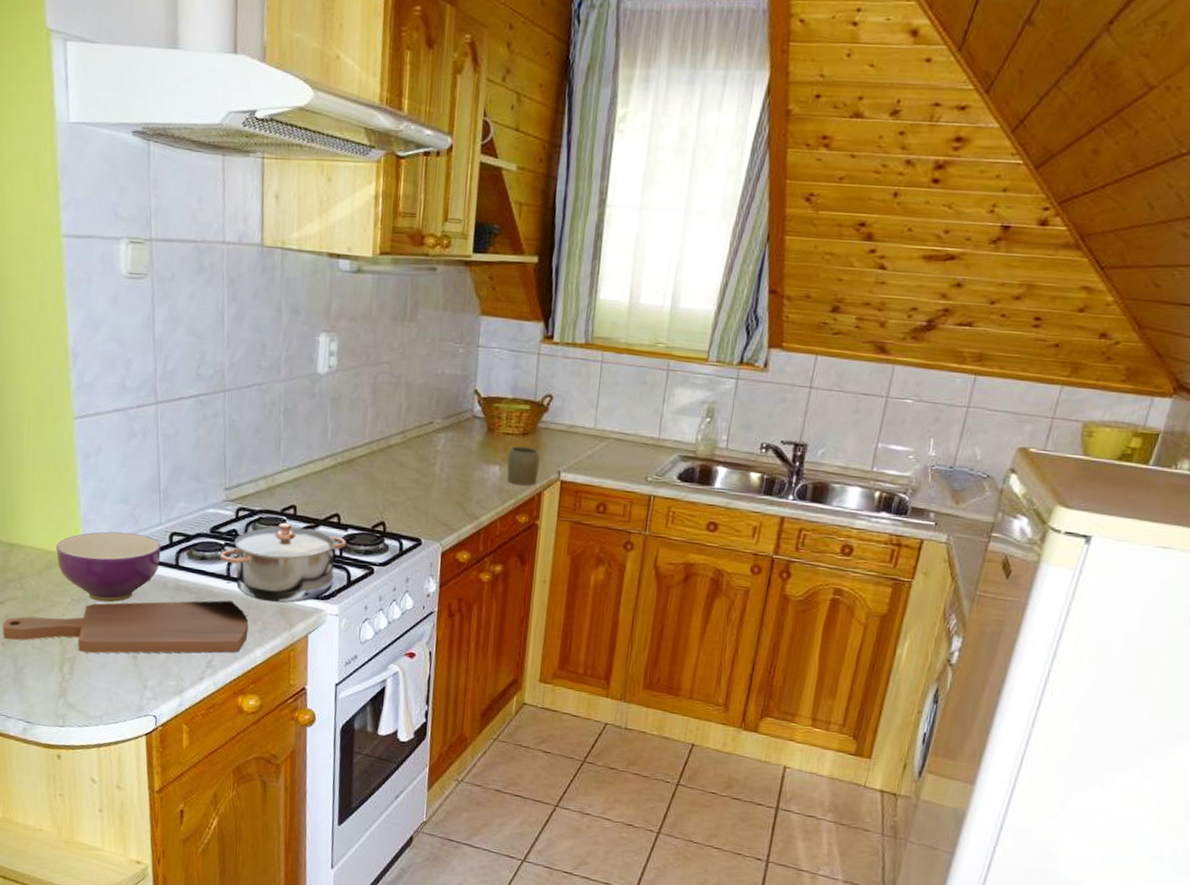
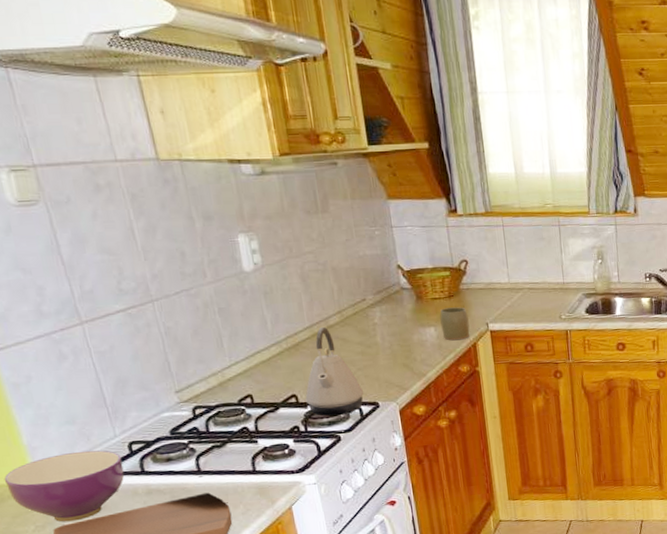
cooking pot: present [219,522,347,603] -> none [185,411,310,486]
kettle: none [347,446,409,547] -> present [305,327,364,417]

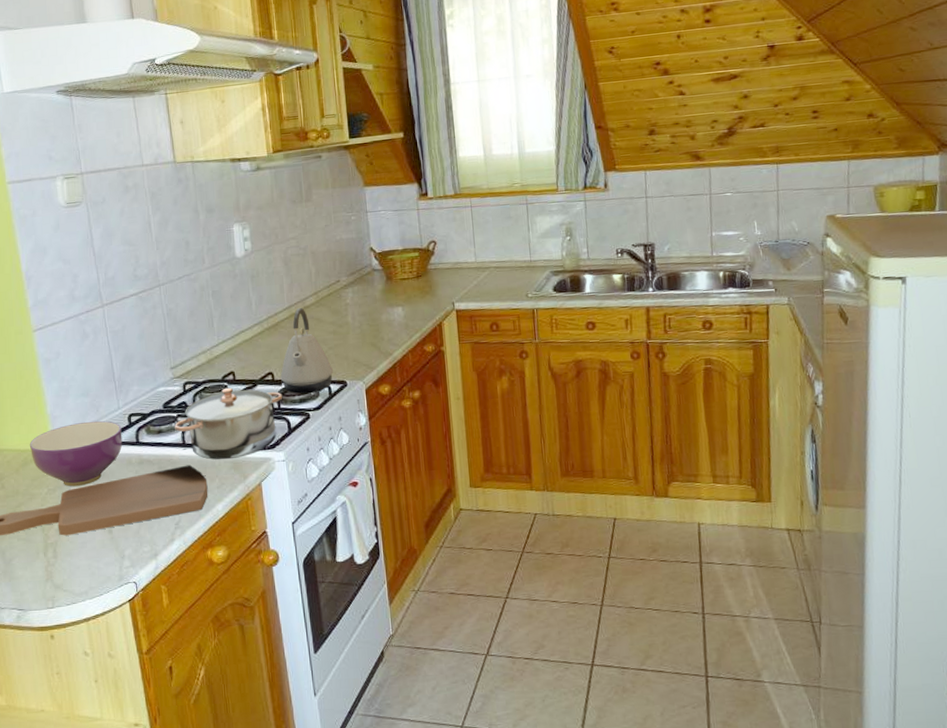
cooking pot: none [185,411,310,486] -> present [174,387,283,460]
mug: present [440,307,470,340] -> none [408,286,436,320]

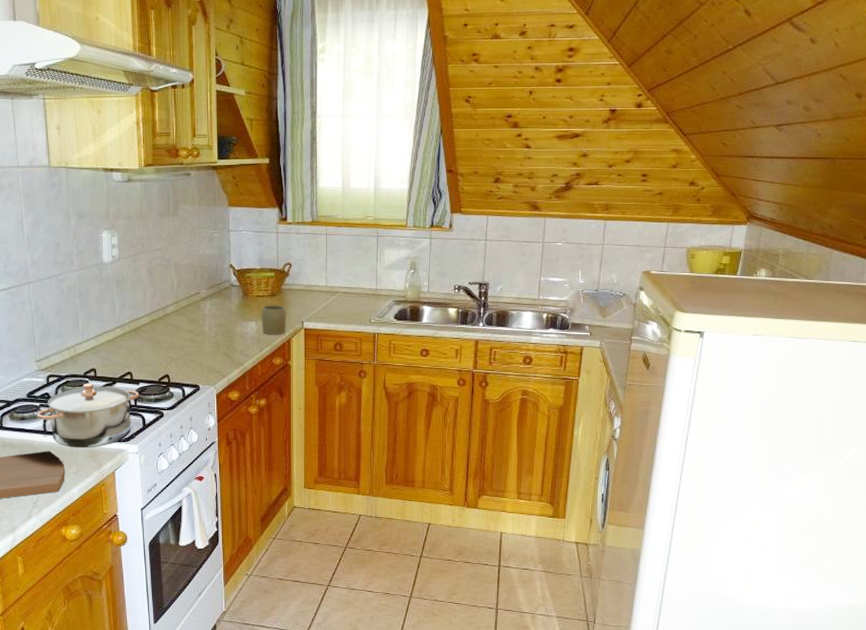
kettle: present [280,308,334,395] -> none [138,315,188,394]
mug: none [408,286,436,320] -> present [261,305,286,335]

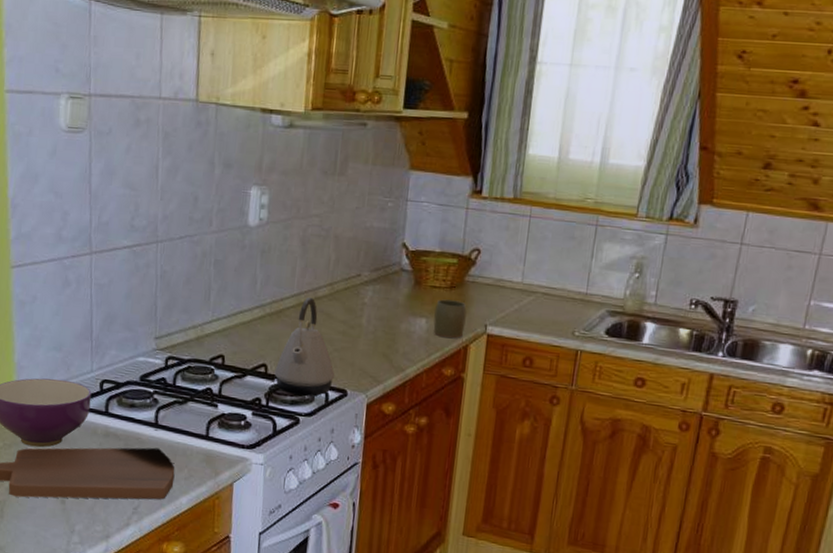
cooking pot: present [36,383,140,448] -> none [148,371,274,452]
kettle: none [138,315,188,394] -> present [274,298,335,397]

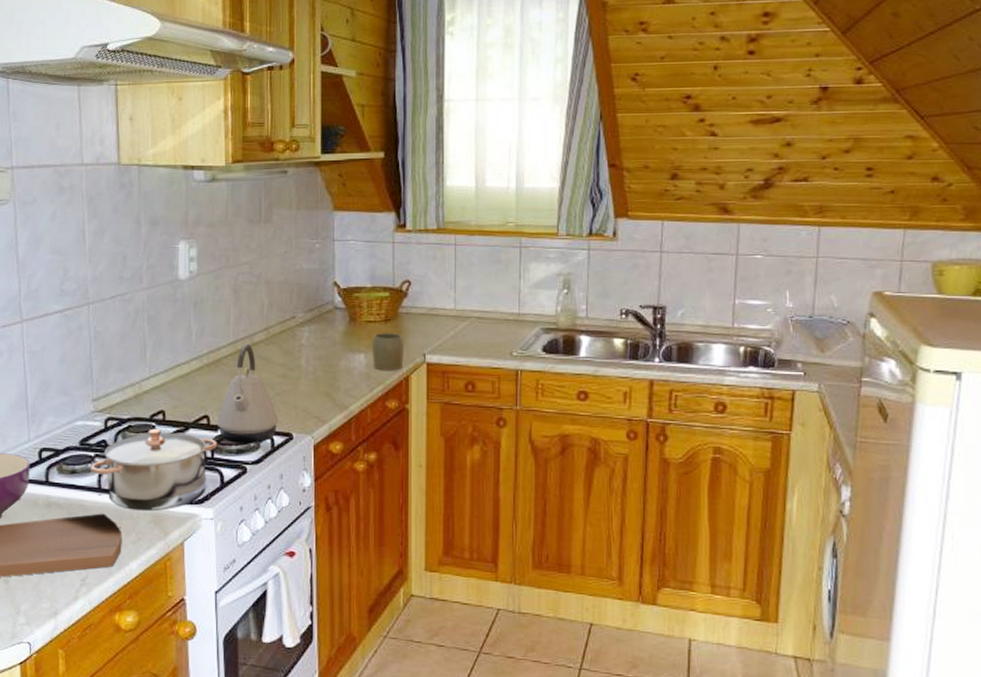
cooking pot: none [148,371,274,452] -> present [89,428,218,512]

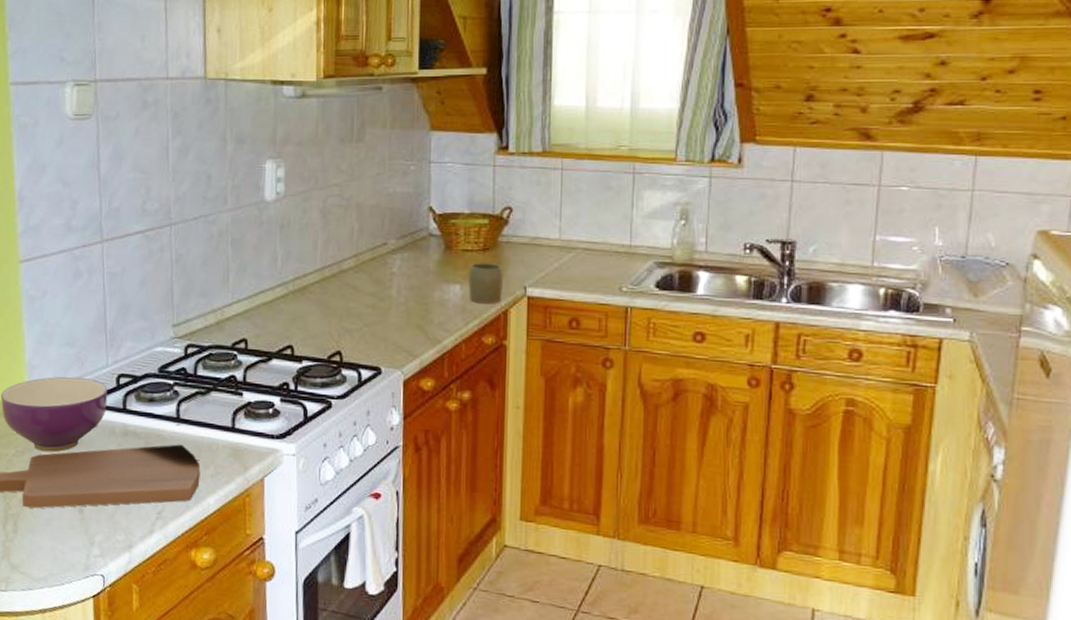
cooking pot: present [89,428,218,512] -> none [168,357,302,445]
kettle: present [217,345,279,445] -> none [301,271,367,378]

